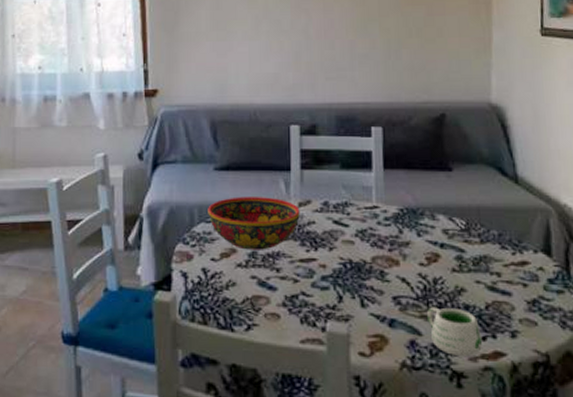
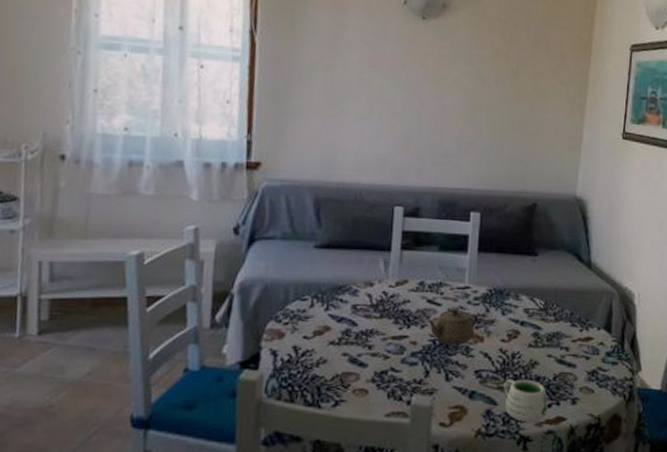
bowl: present [208,197,300,250] -> none [304,275,397,328]
teapot: none [335,228,392,268] -> present [427,307,479,345]

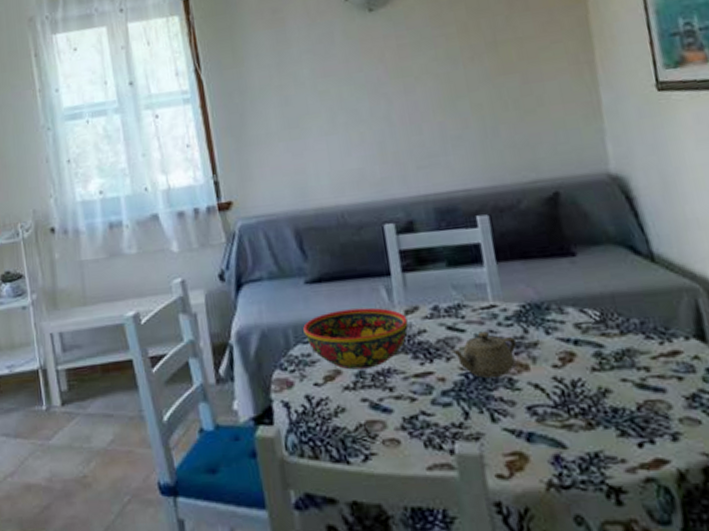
bowl: none [304,275,397,328] -> present [303,307,409,370]
mug: present [504,379,548,423] -> none [569,413,640,469]

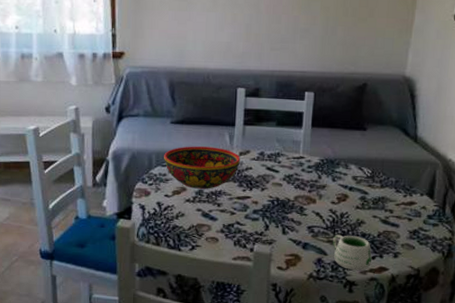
teapot: present [451,331,517,378] -> none [266,173,312,205]
mug: none [569,413,640,469] -> present [333,234,372,271]

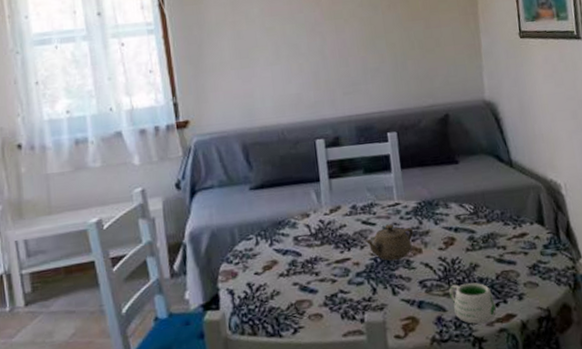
bowl: present [164,146,240,189] -> none [247,208,332,260]
teapot: none [266,173,312,205] -> present [365,224,414,261]

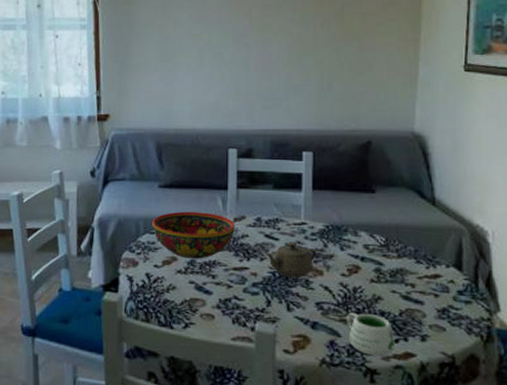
bowl: none [247,208,332,260] -> present [152,211,235,259]

